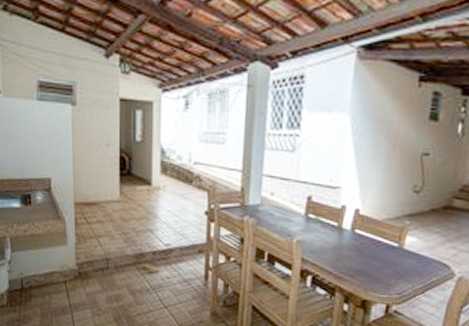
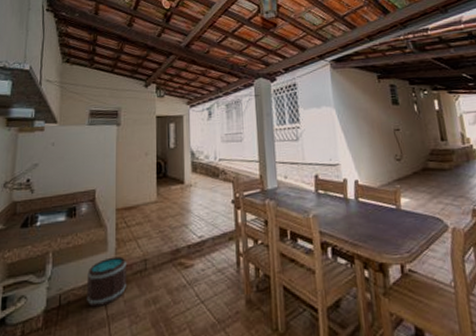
bucket: none [48,251,89,296] -> present [87,256,127,307]

